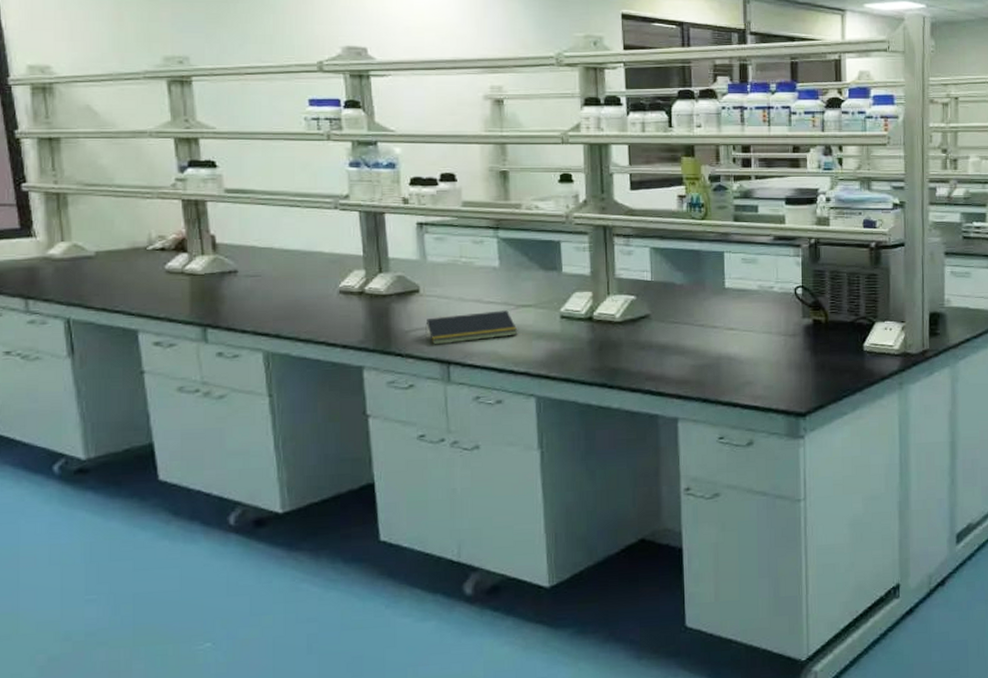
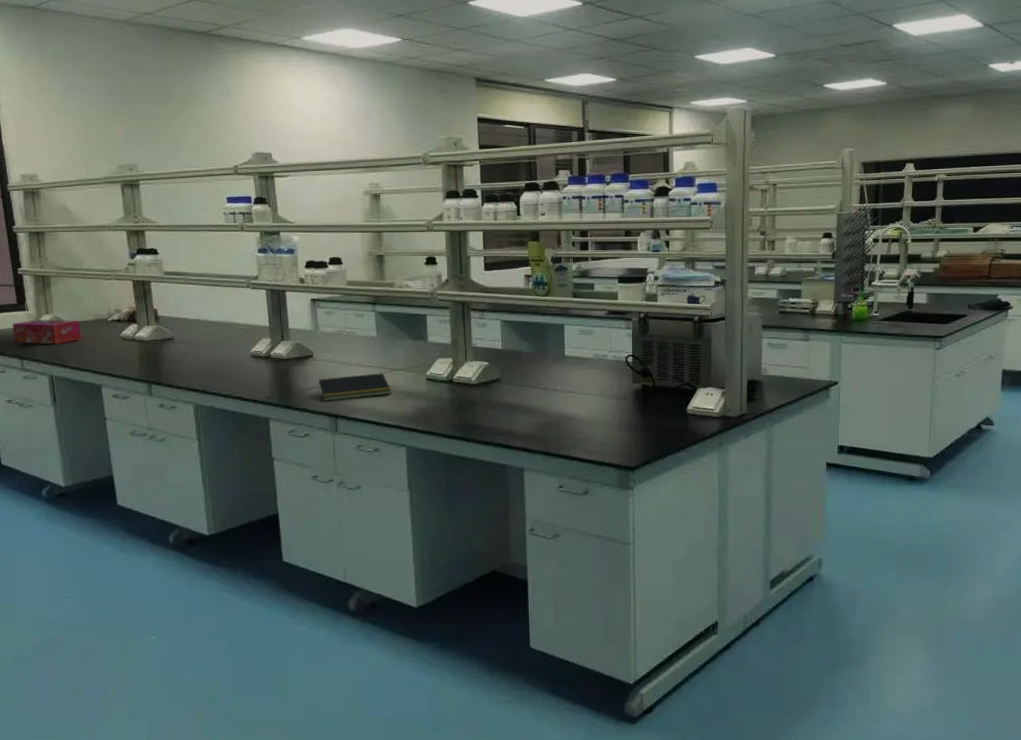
tissue box: none [12,248,111,280] -> present [12,319,82,345]

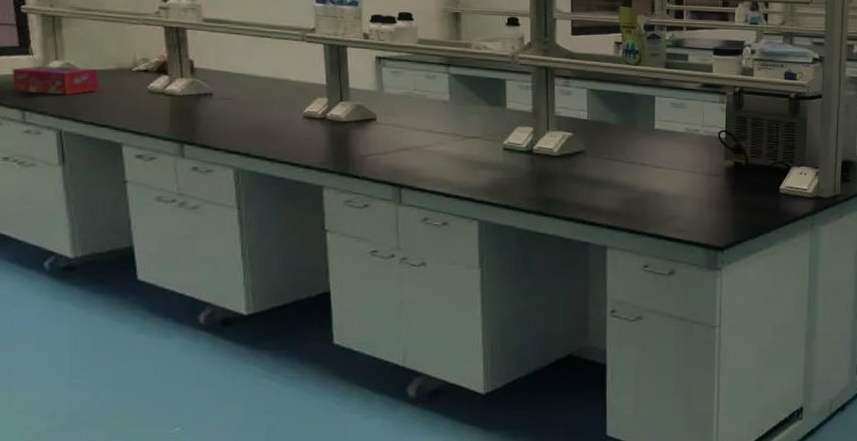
notepad: present [318,373,392,401] -> none [380,140,464,170]

